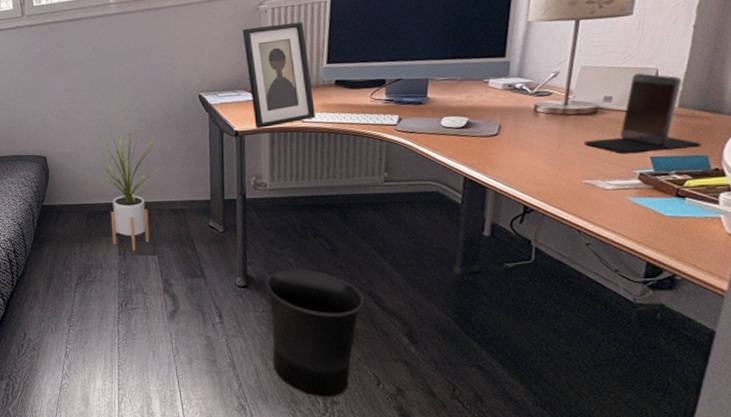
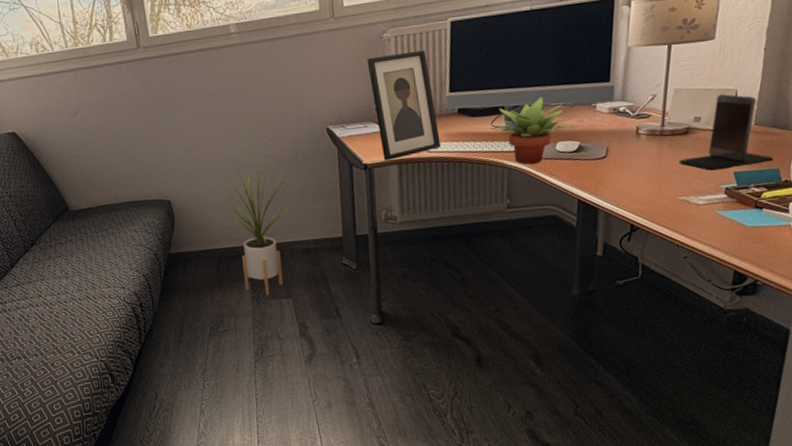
waste bin: present [266,269,363,397] -> none [400,301,493,428]
succulent plant: none [375,70,461,138] -> present [495,96,572,164]

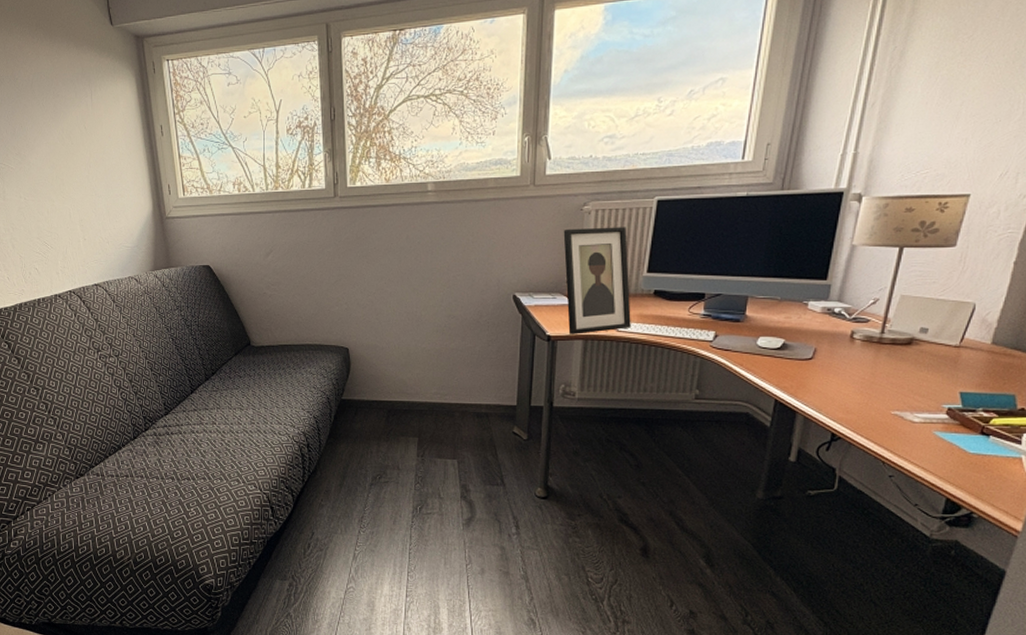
house plant: present [220,163,292,296] -> none [399,322,468,454]
succulent plant: present [495,96,572,164] -> none [692,287,779,356]
phone stand: present [679,94,774,170] -> none [896,307,1010,387]

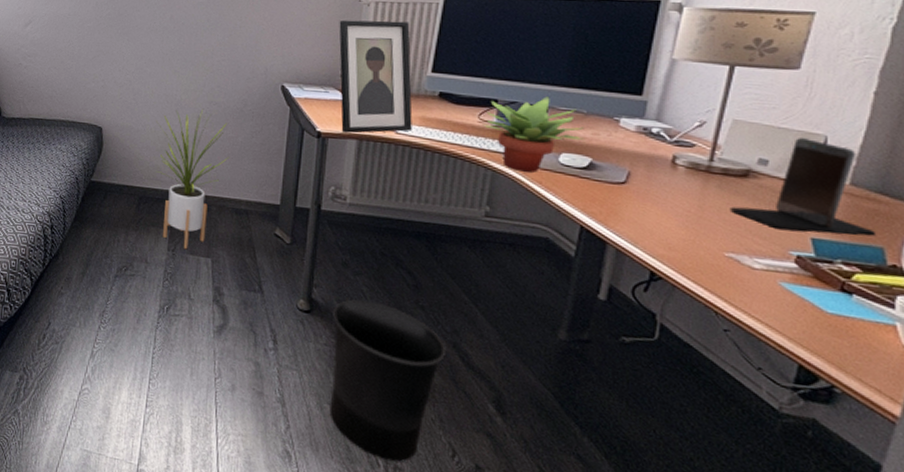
house plant: none [399,322,468,454] -> present [156,108,229,250]
waste bin: none [567,482,663,616] -> present [329,299,445,462]
succulent plant: none [692,287,779,356] -> present [483,96,585,173]
phone stand: none [896,307,1010,387] -> present [729,138,877,237]

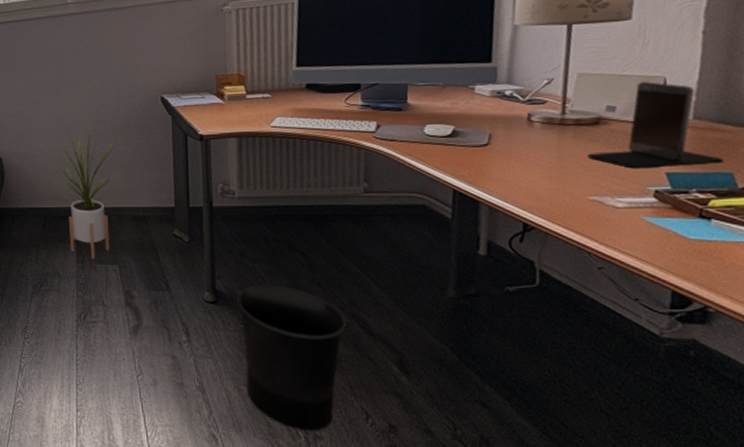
picture frame: present [339,20,413,134] -> none [205,23,286,133]
succulent plant: present [483,96,585,173] -> none [350,75,445,147]

